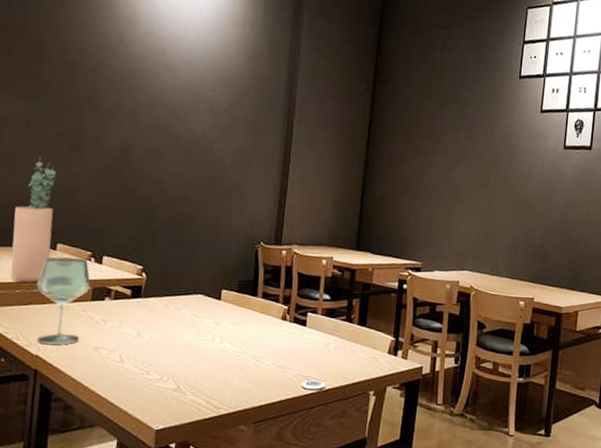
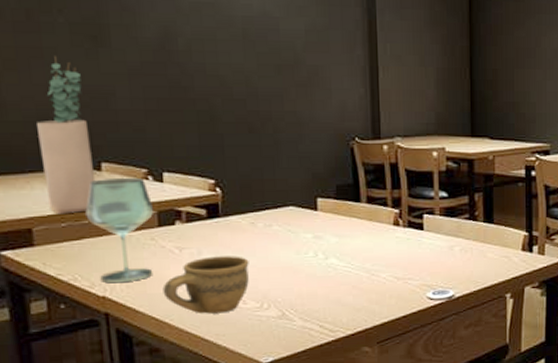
cup: none [84,330,158,381] -> present [162,256,249,314]

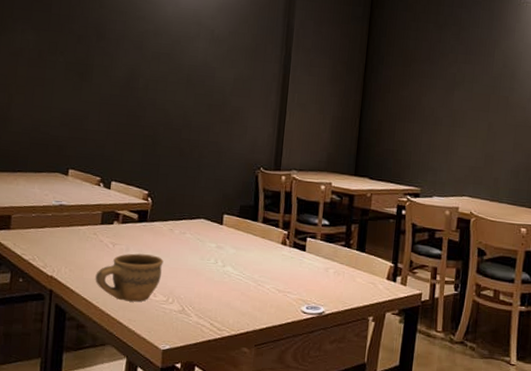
vase: present [37,56,96,213] -> none [26,86,67,207]
wine glass: present [85,177,154,283] -> none [51,182,100,267]

